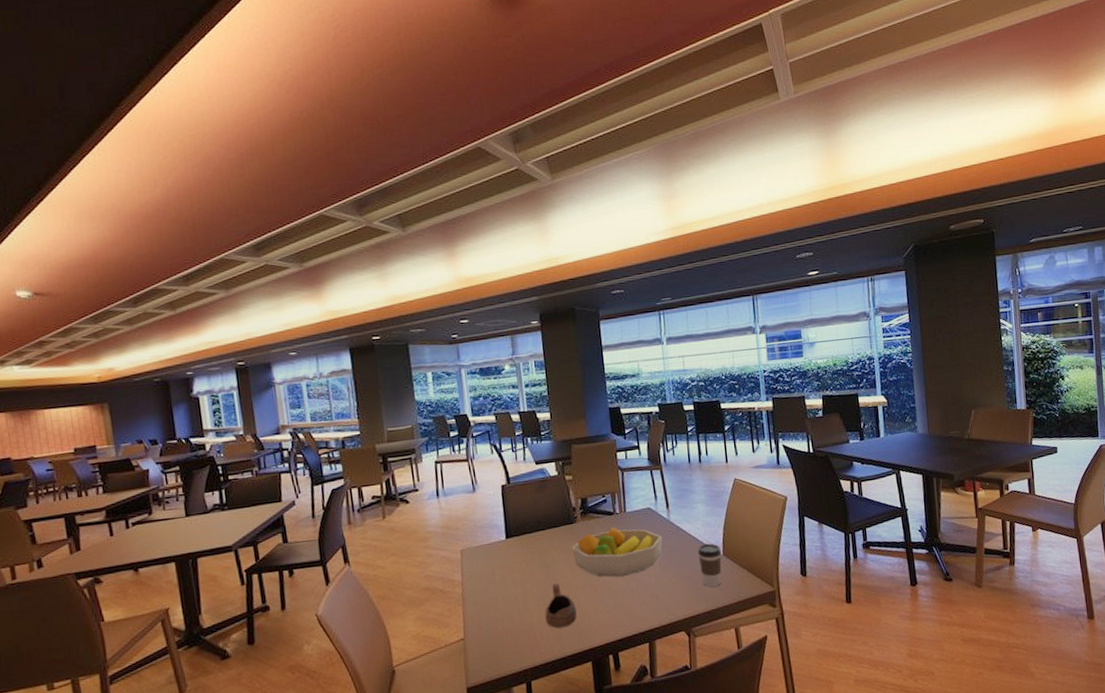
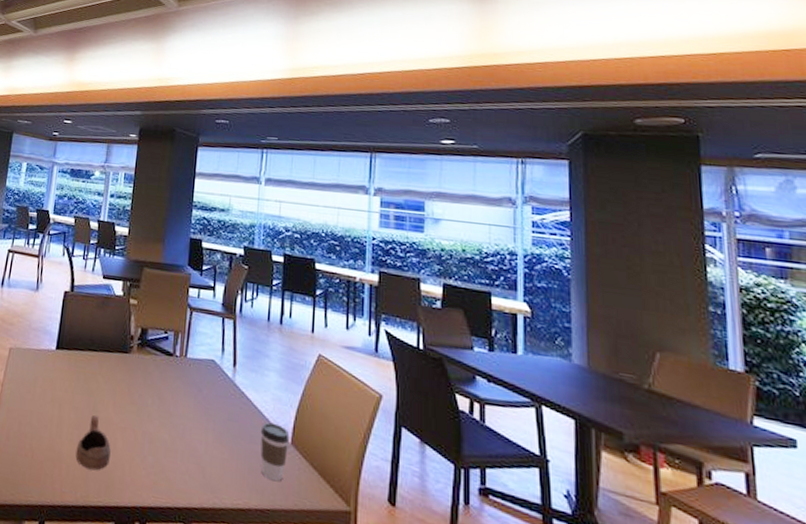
fruit bowl: present [571,527,663,577] -> none [120,369,223,433]

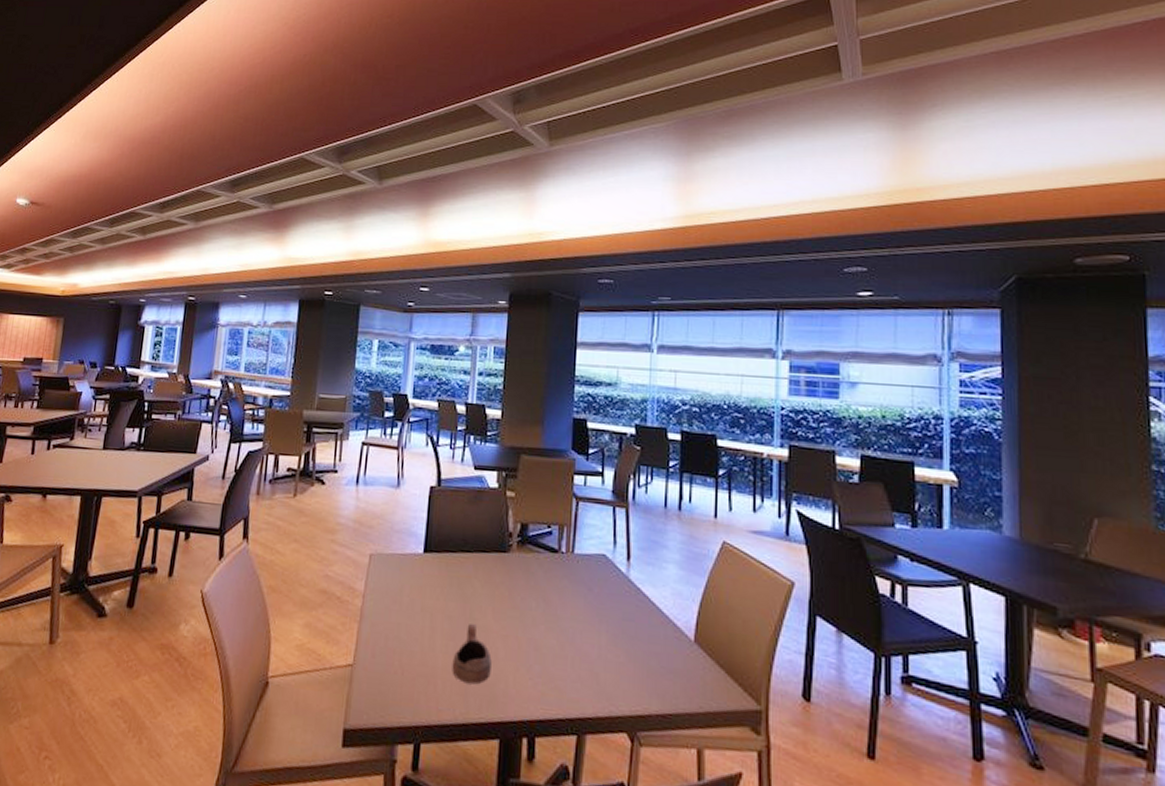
coffee cup: present [260,422,290,482] -> none [659,619,693,684]

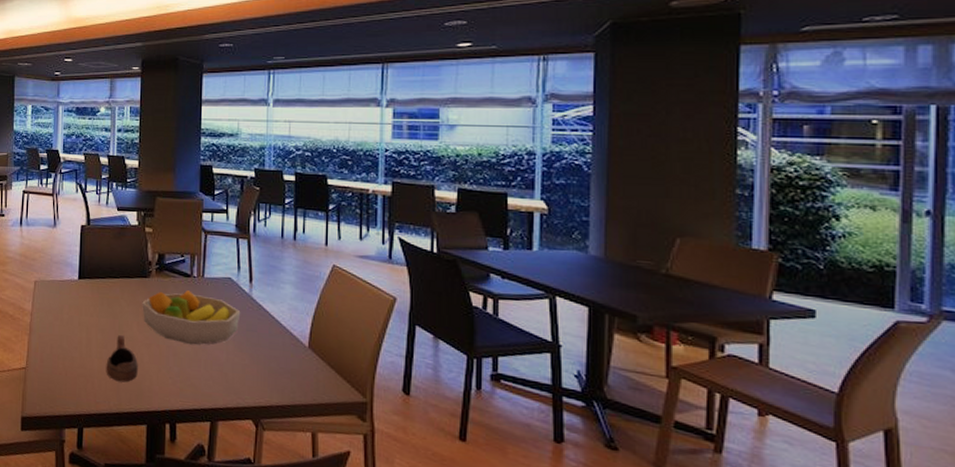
fruit bowl: none [499,569,616,637] -> present [142,290,241,345]

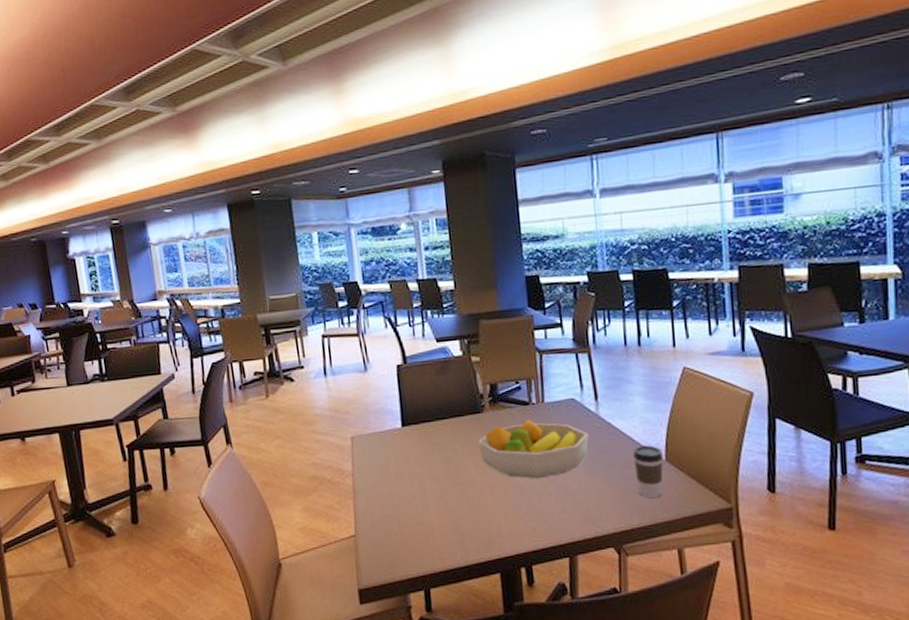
cup: present [106,335,138,383] -> none [446,481,484,533]
coffee cup: none [278,329,307,381] -> present [632,444,664,499]

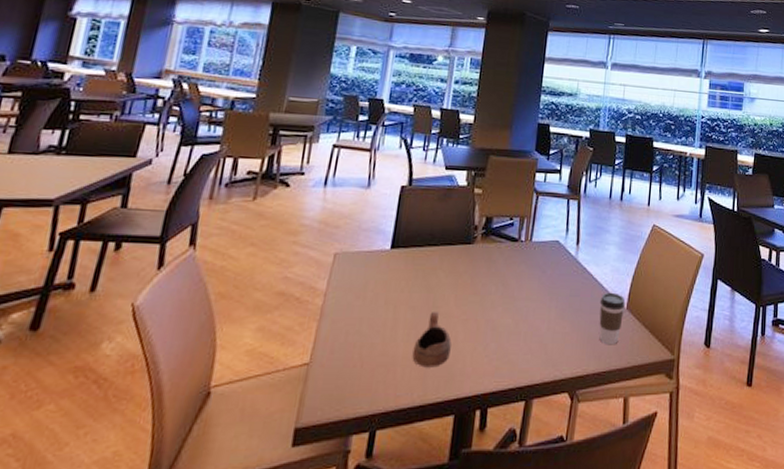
cup: none [446,481,484,533] -> present [412,312,452,368]
fruit bowl: present [478,420,589,479] -> none [462,256,566,316]

